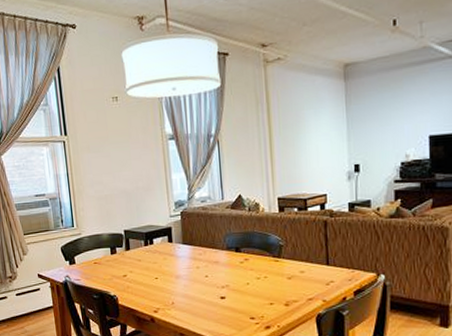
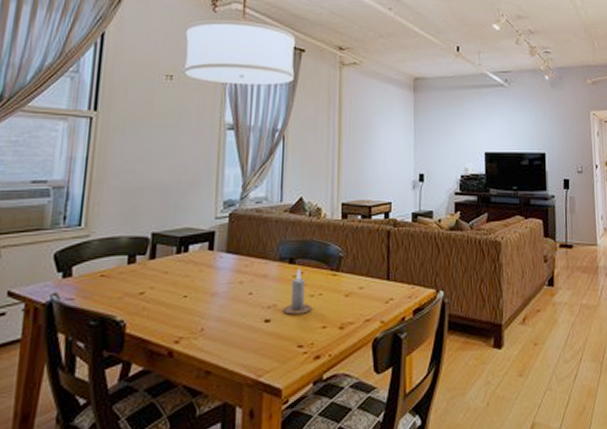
candle: none [234,255,260,293] -> present [282,267,313,315]

